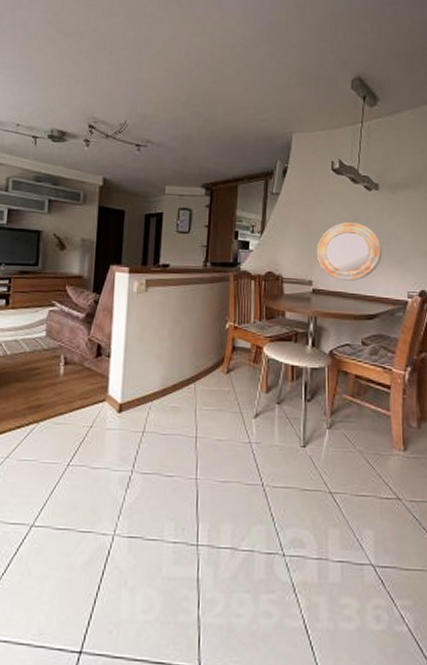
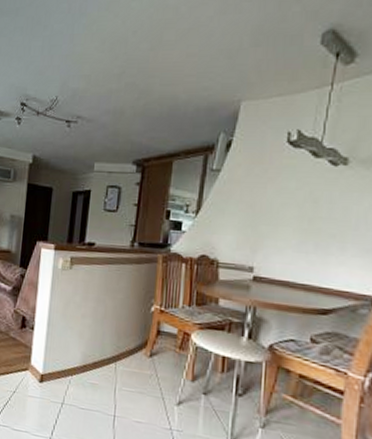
home mirror: present [316,222,383,281] -> none [260,203,348,270]

